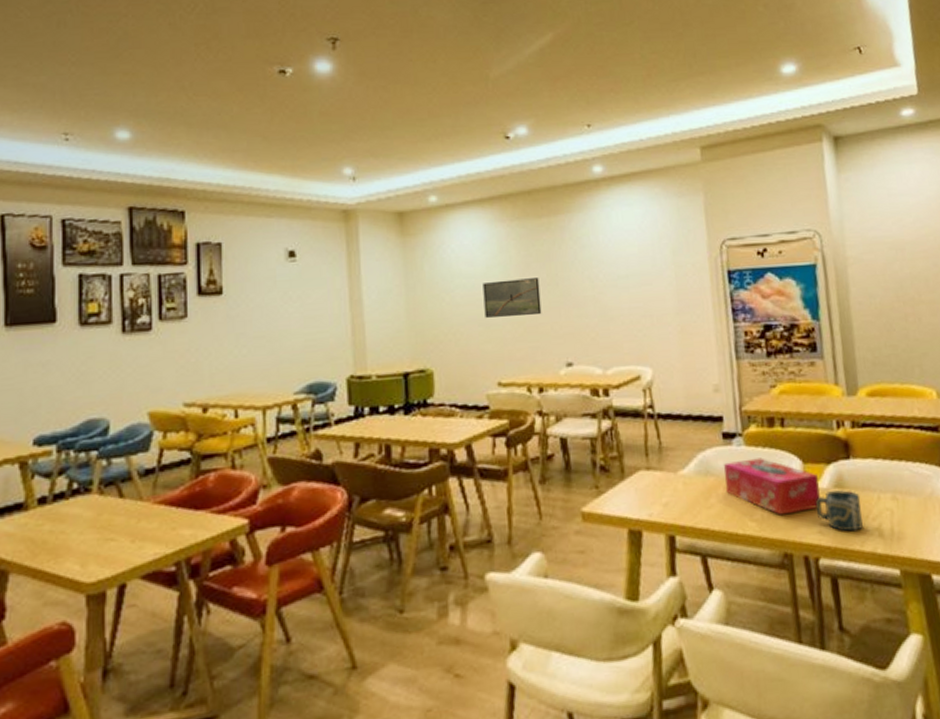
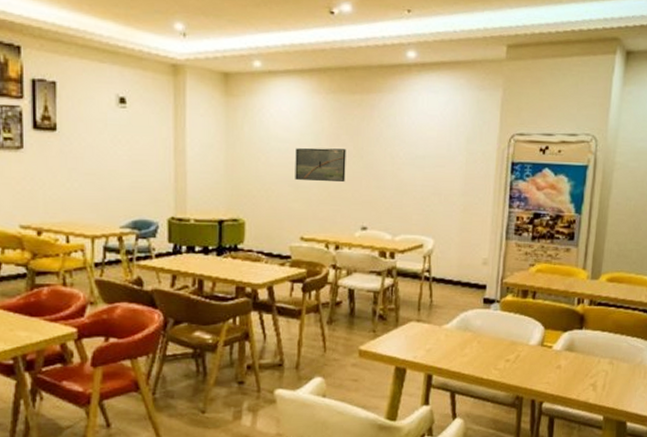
tissue box: present [724,457,820,515] -> none [478,321,554,367]
cup: present [815,490,863,532] -> none [547,353,585,385]

